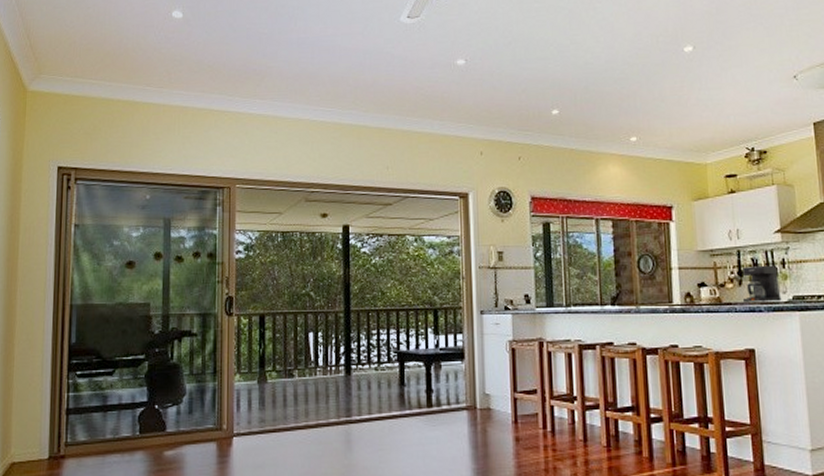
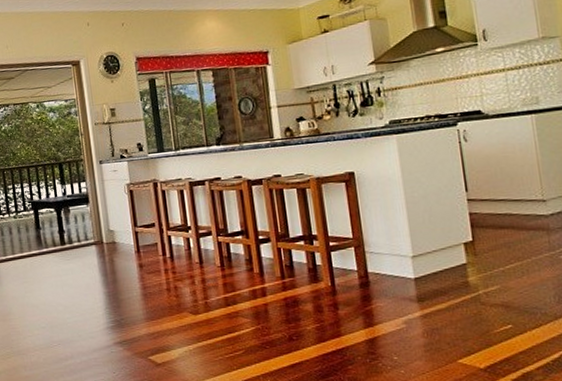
coffee maker: present [741,265,782,302] -> none [338,94,379,131]

